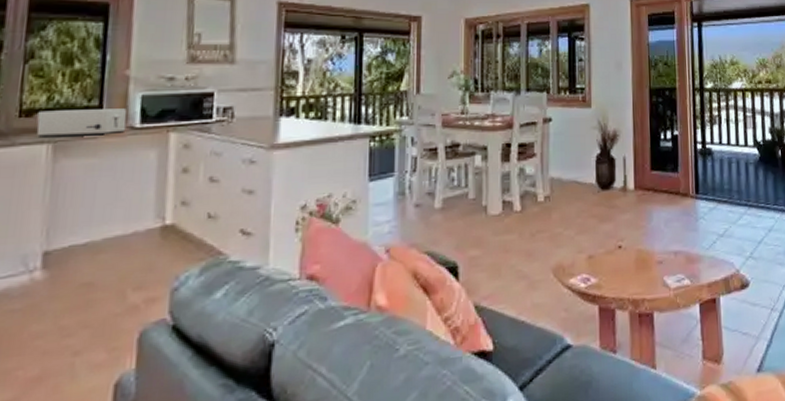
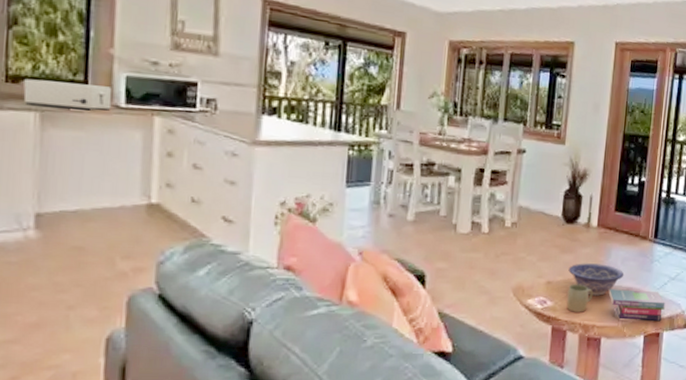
decorative bowl: none [609,229,670,266] -> present [568,263,624,296]
mug: none [610,254,638,287] -> present [566,284,593,312]
books: none [655,252,718,288] -> present [608,289,665,321]

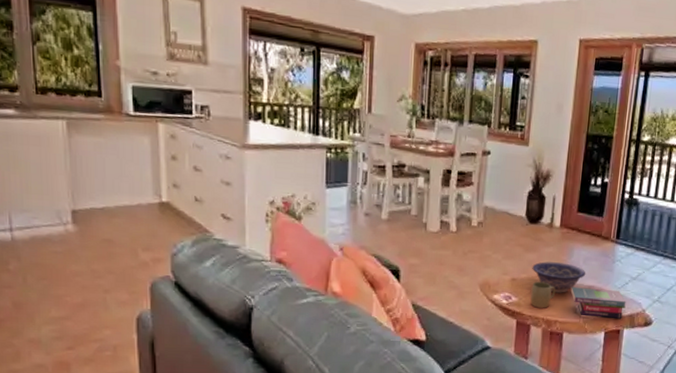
toaster: present [23,78,112,112] -> none [50,90,123,119]

